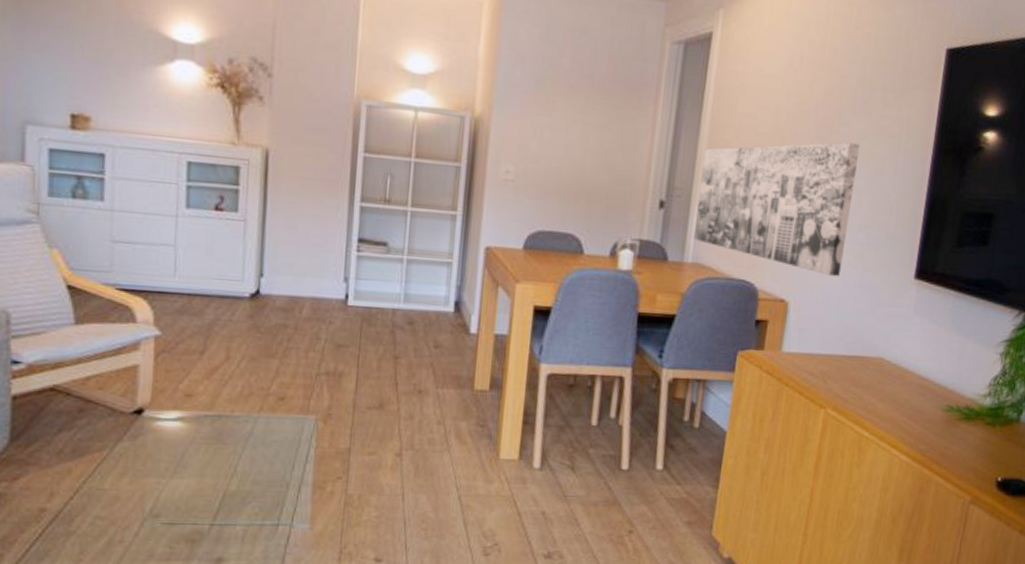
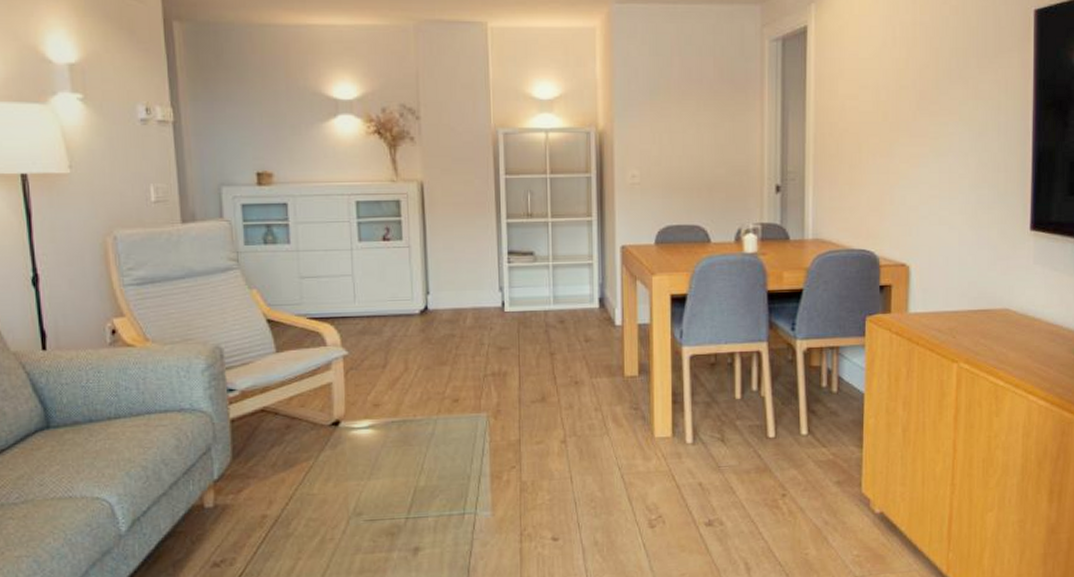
wall art: present [693,142,861,277] -> none [811,109,961,237]

